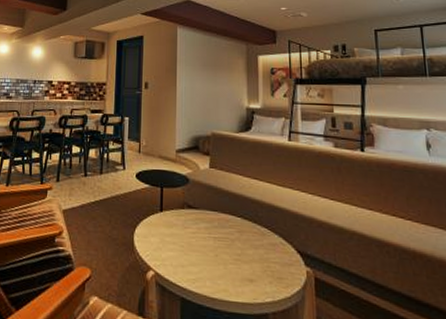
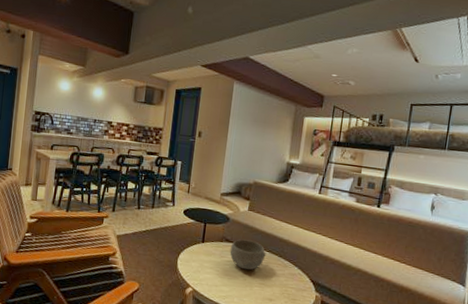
bowl: none [194,204,237,243] -> present [230,239,266,270]

